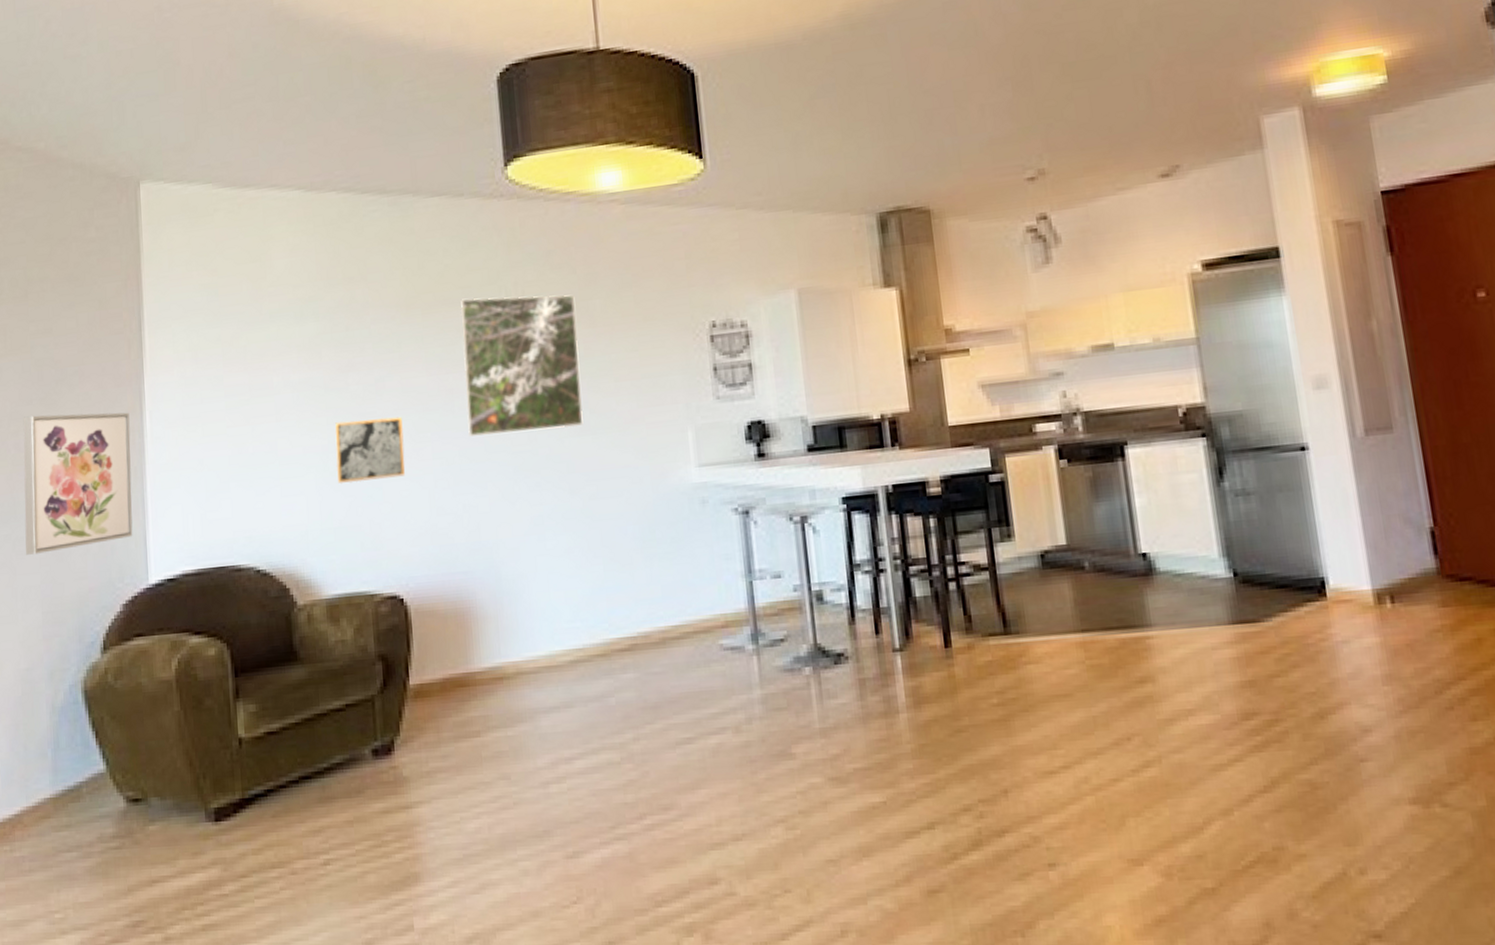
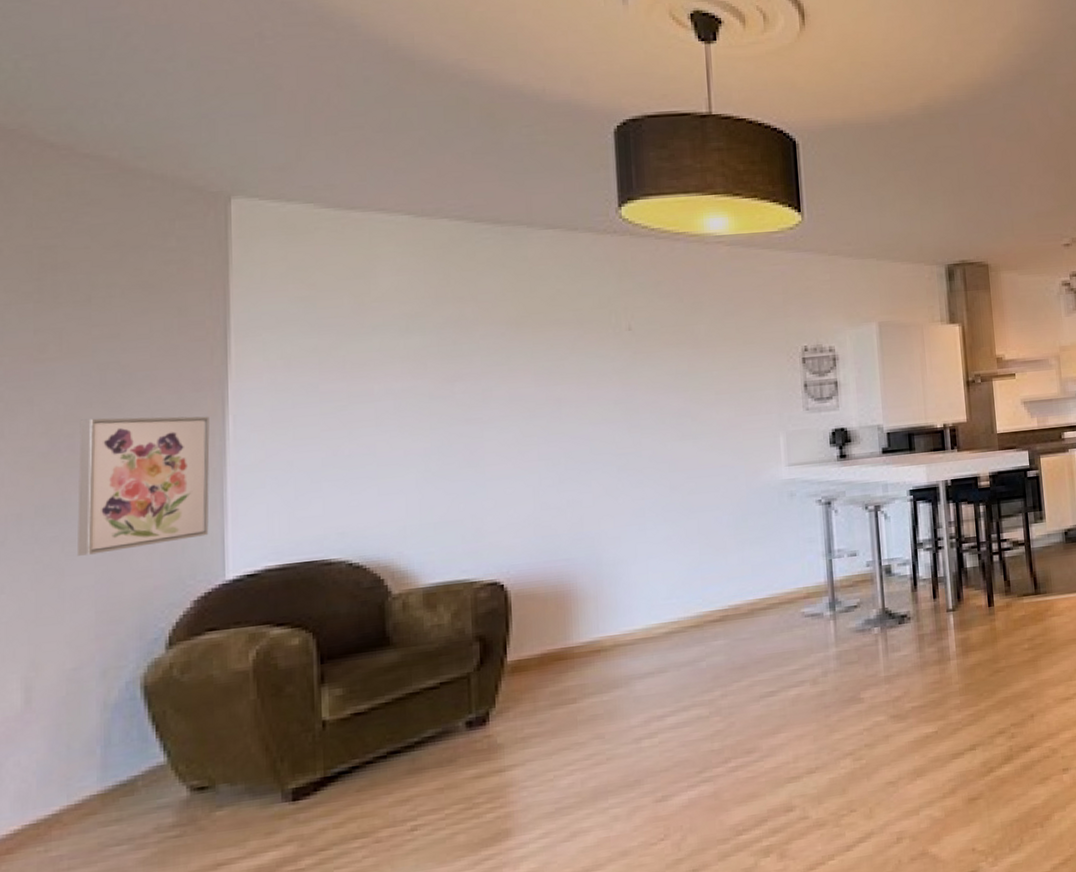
wall art: present [335,416,405,484] -> none [438,422,510,483]
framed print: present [460,295,584,437] -> none [570,319,685,440]

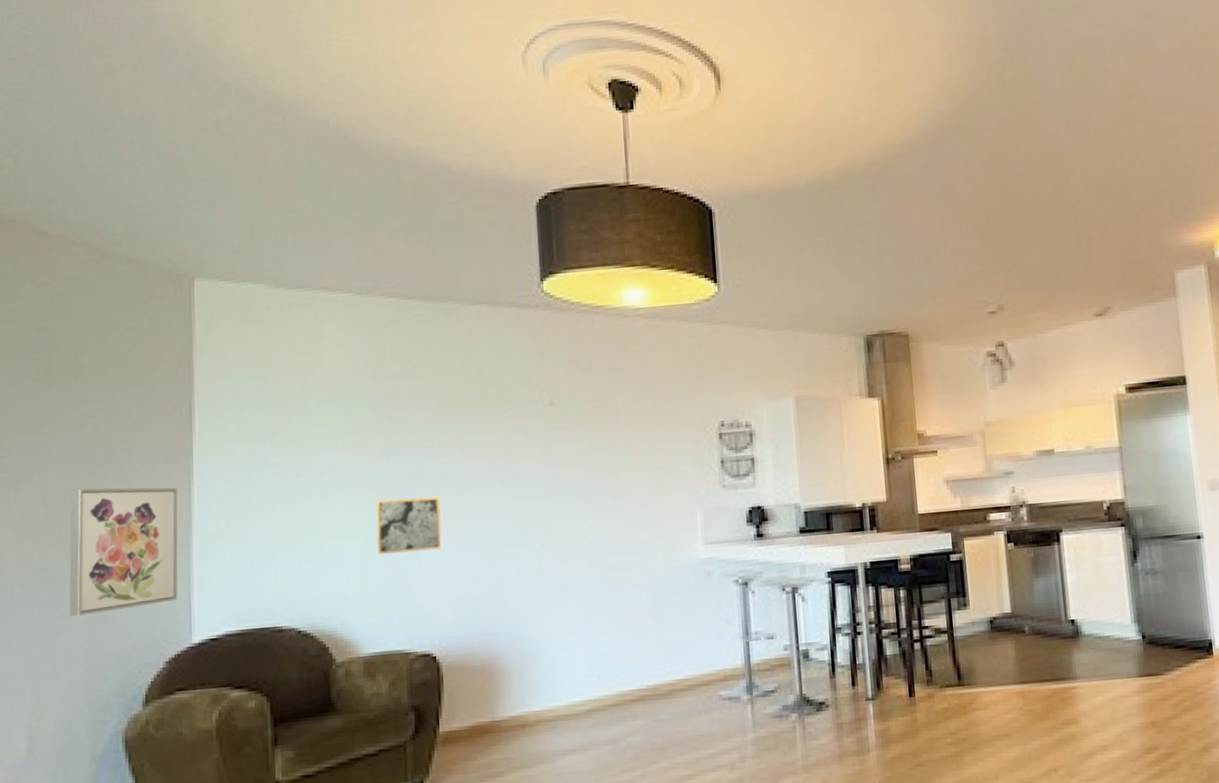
wall art: none [438,422,510,483] -> present [376,496,441,556]

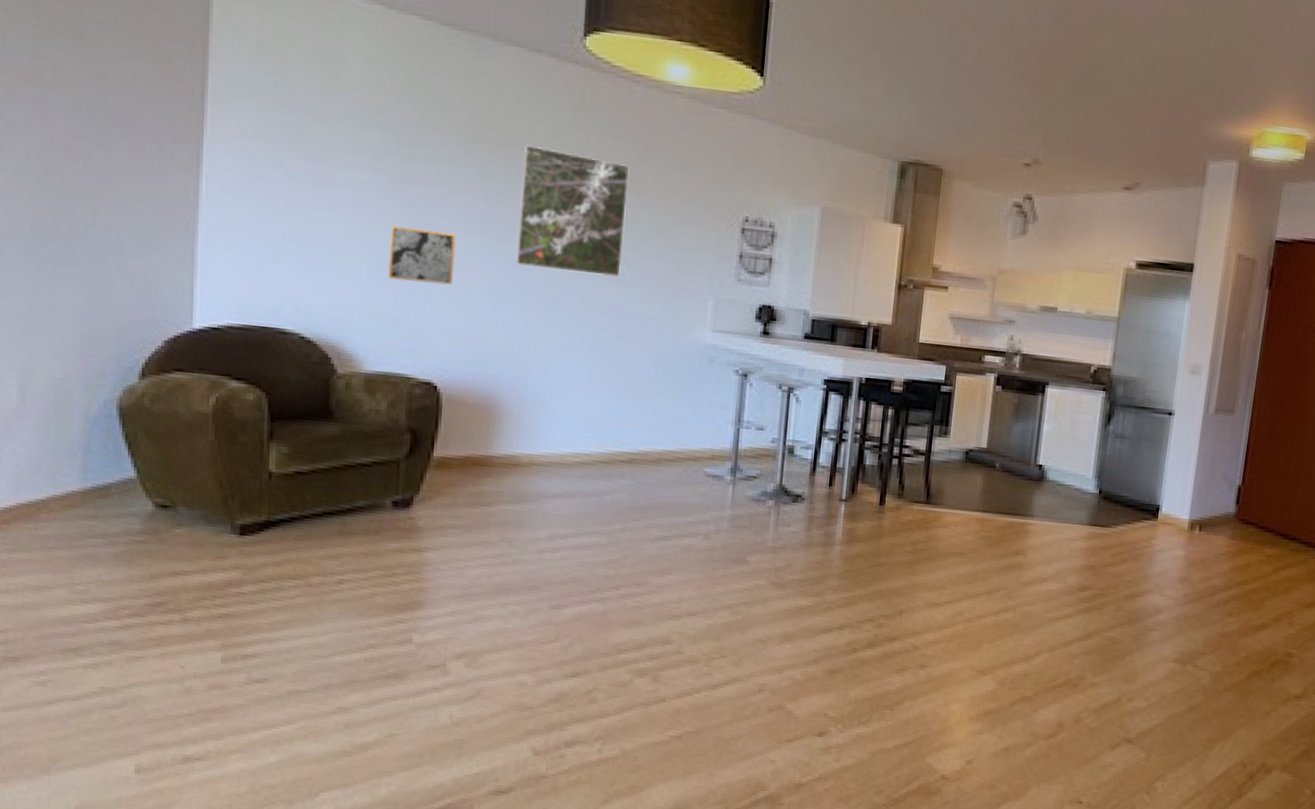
wall art: present [69,487,178,616] -> none [66,150,185,284]
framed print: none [496,394,605,515] -> present [516,145,630,277]

